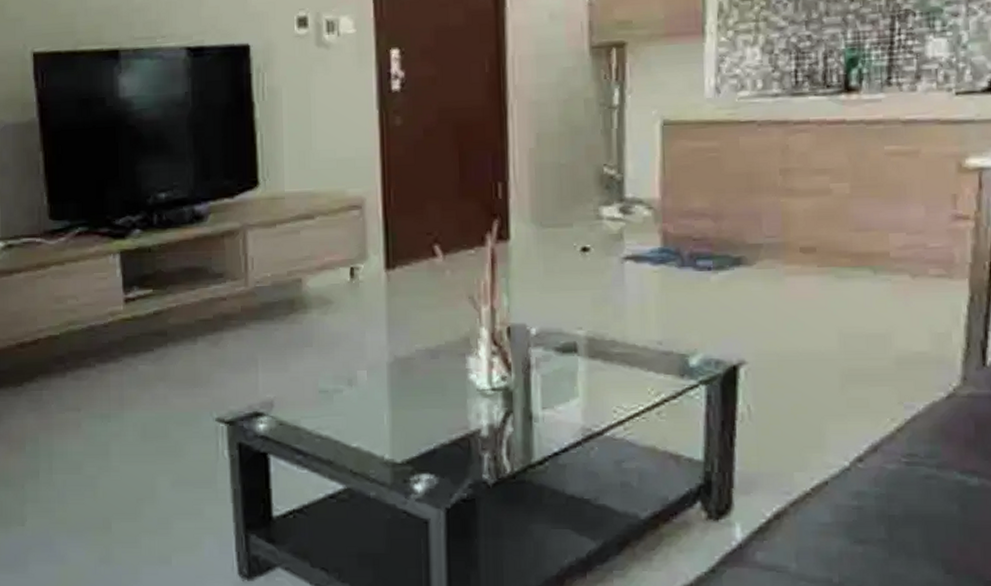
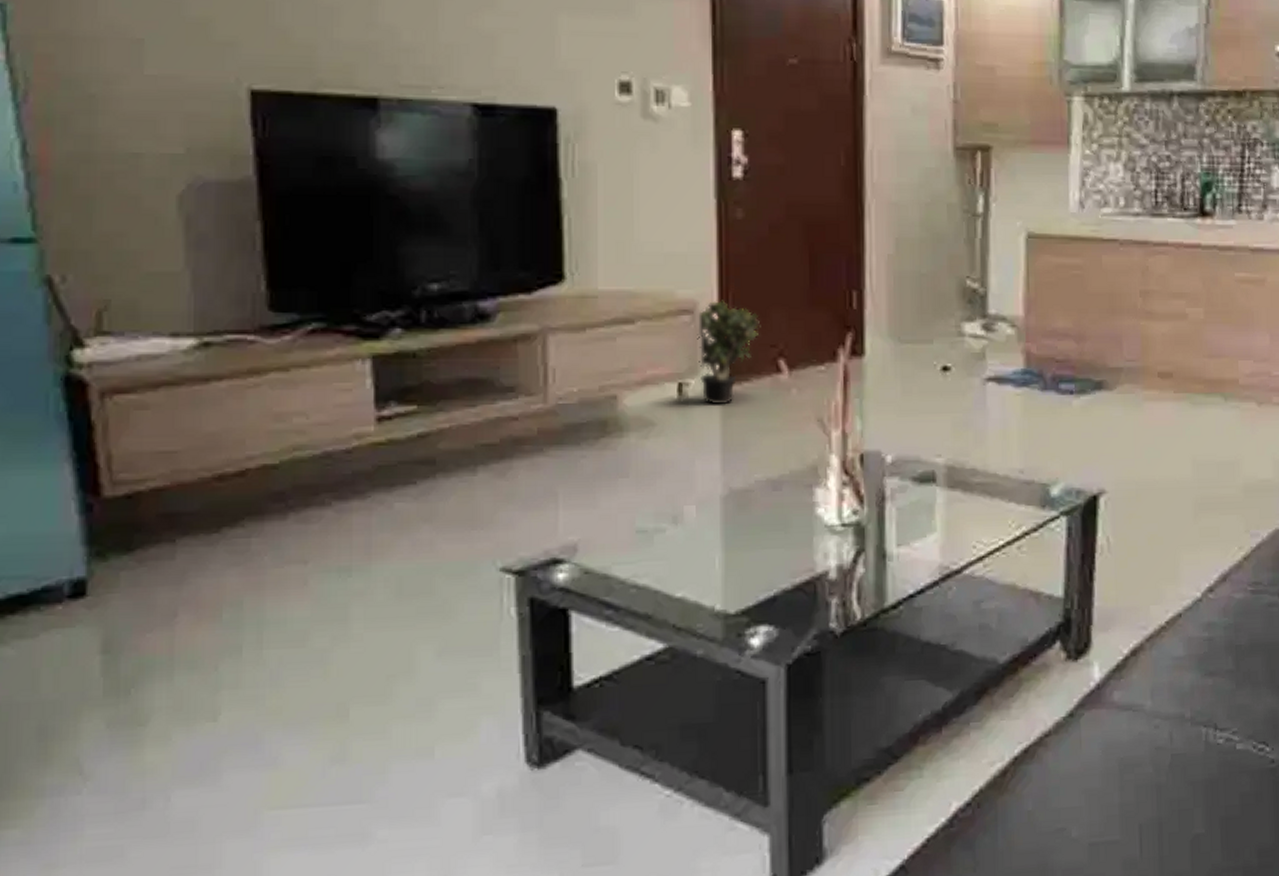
potted plant: none [365,196,418,286] -> present [697,300,761,405]

